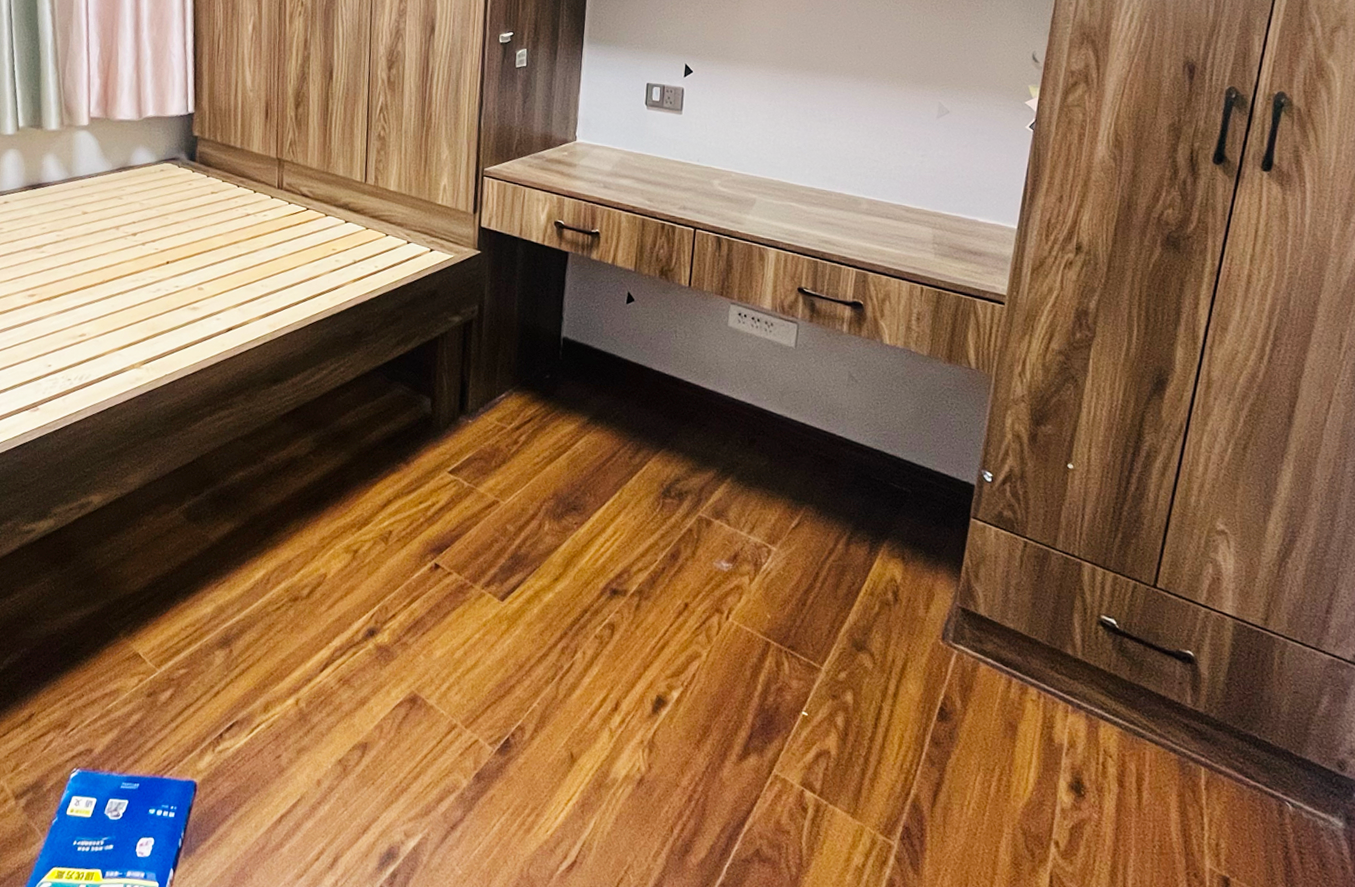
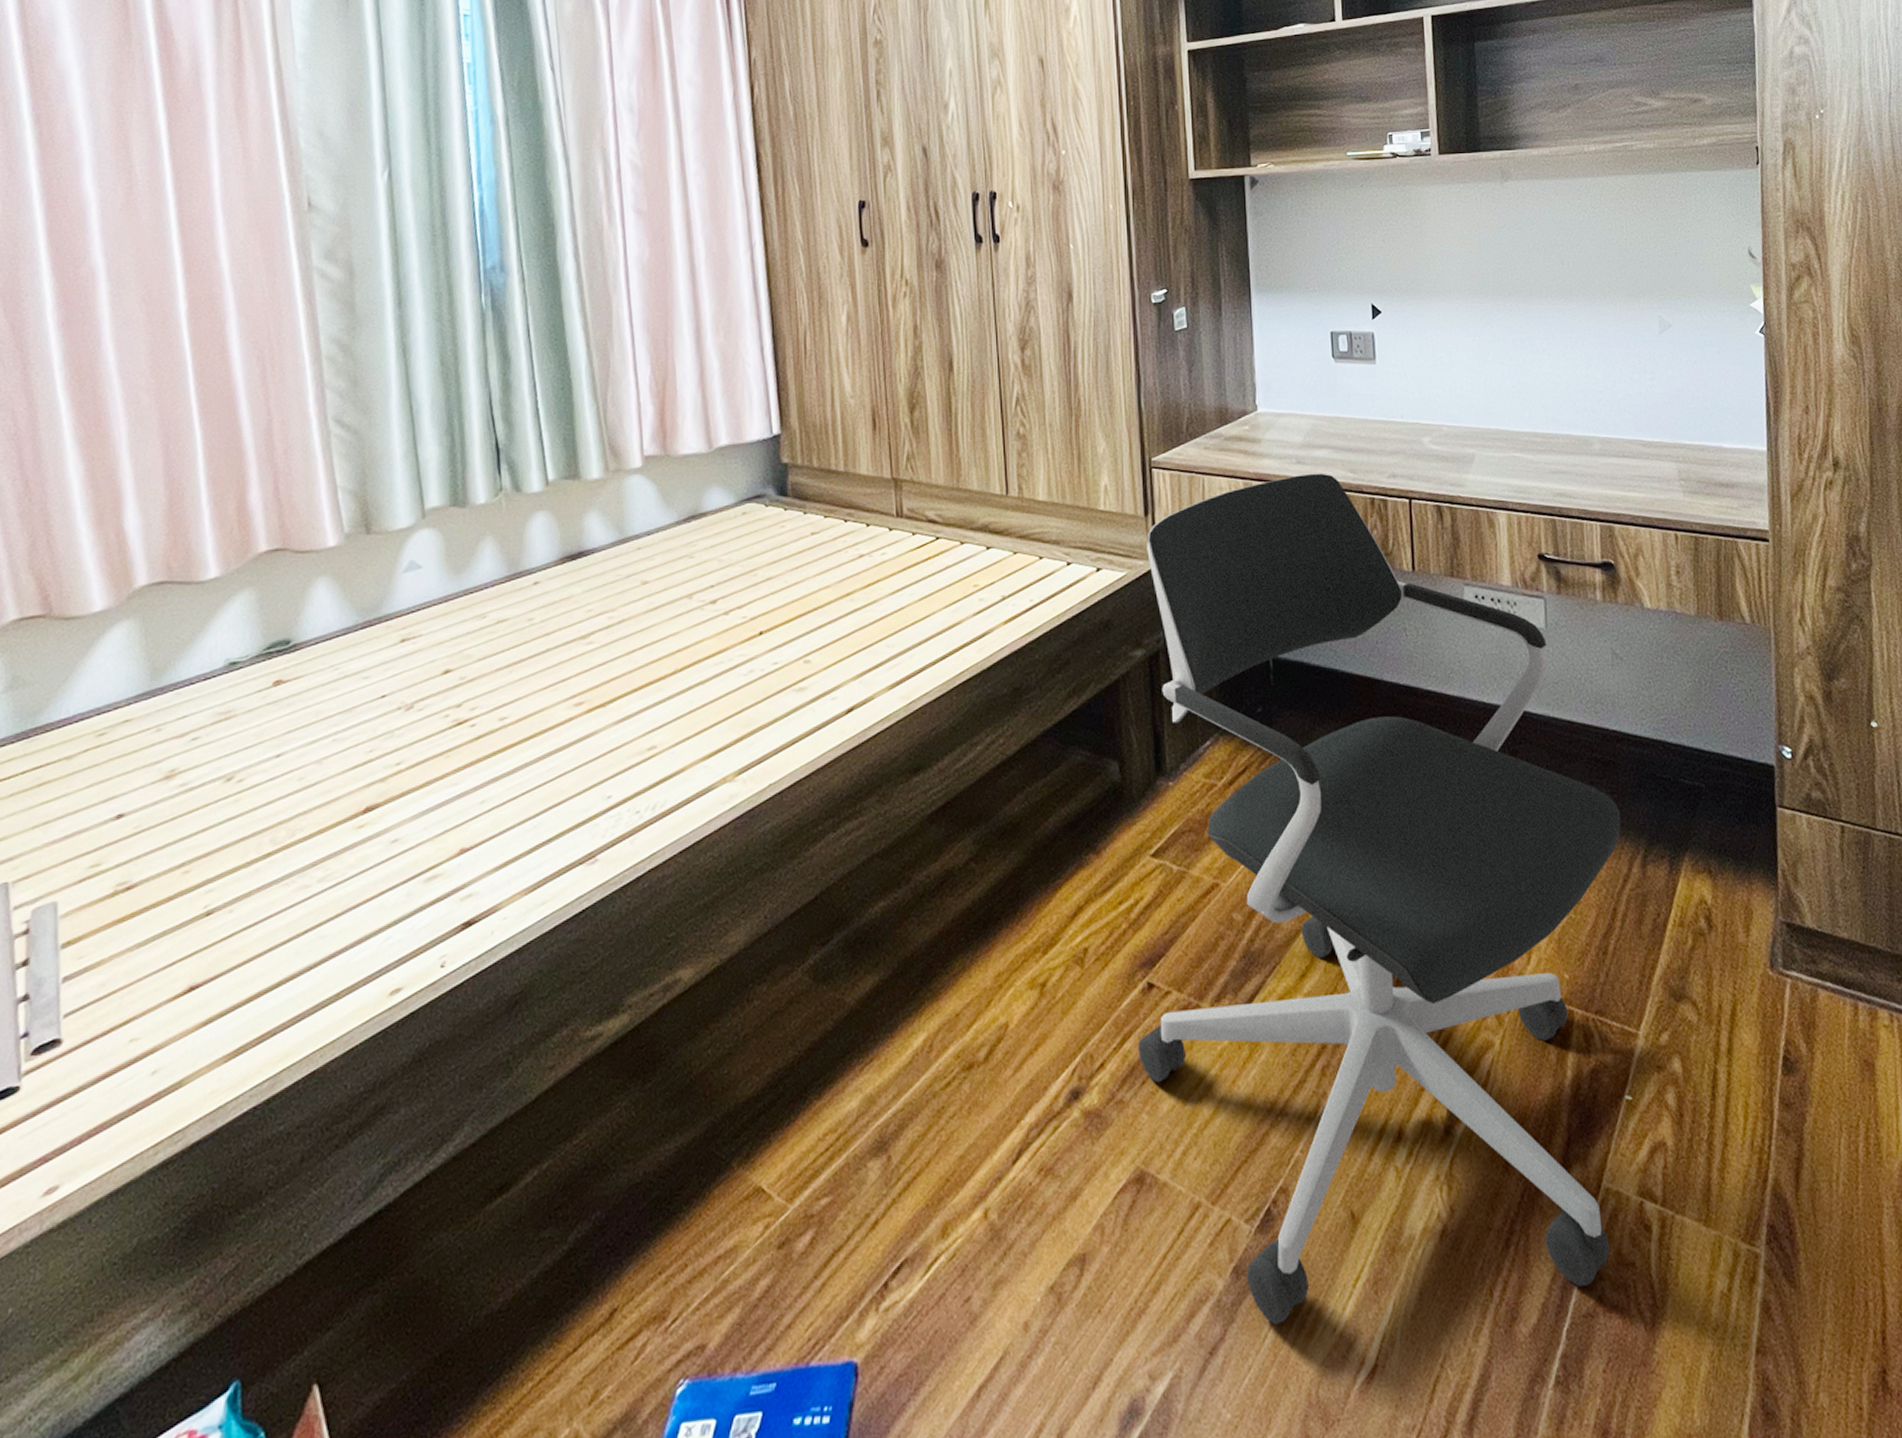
office chair: none [422,197,834,840] -> present [1138,473,1621,1324]

